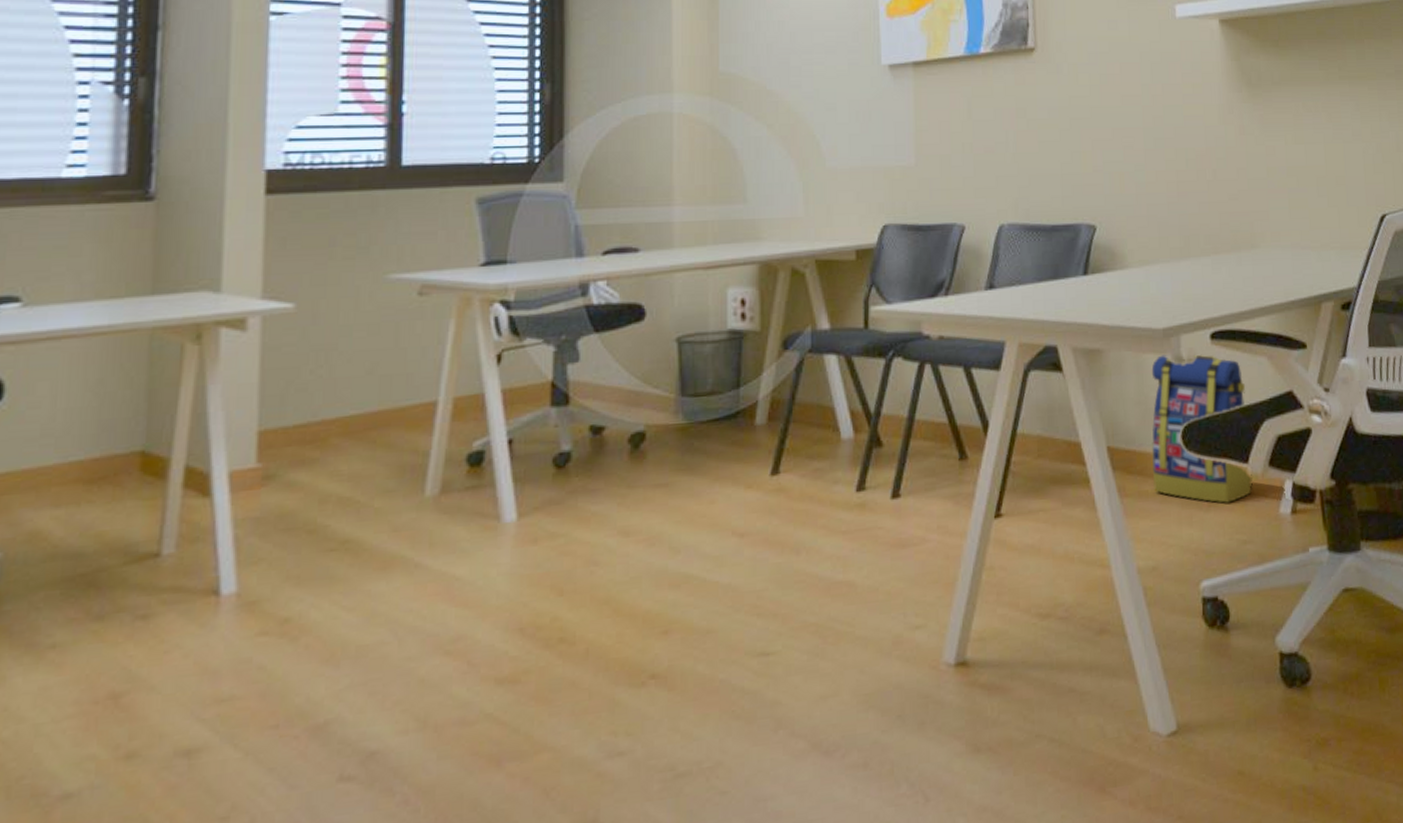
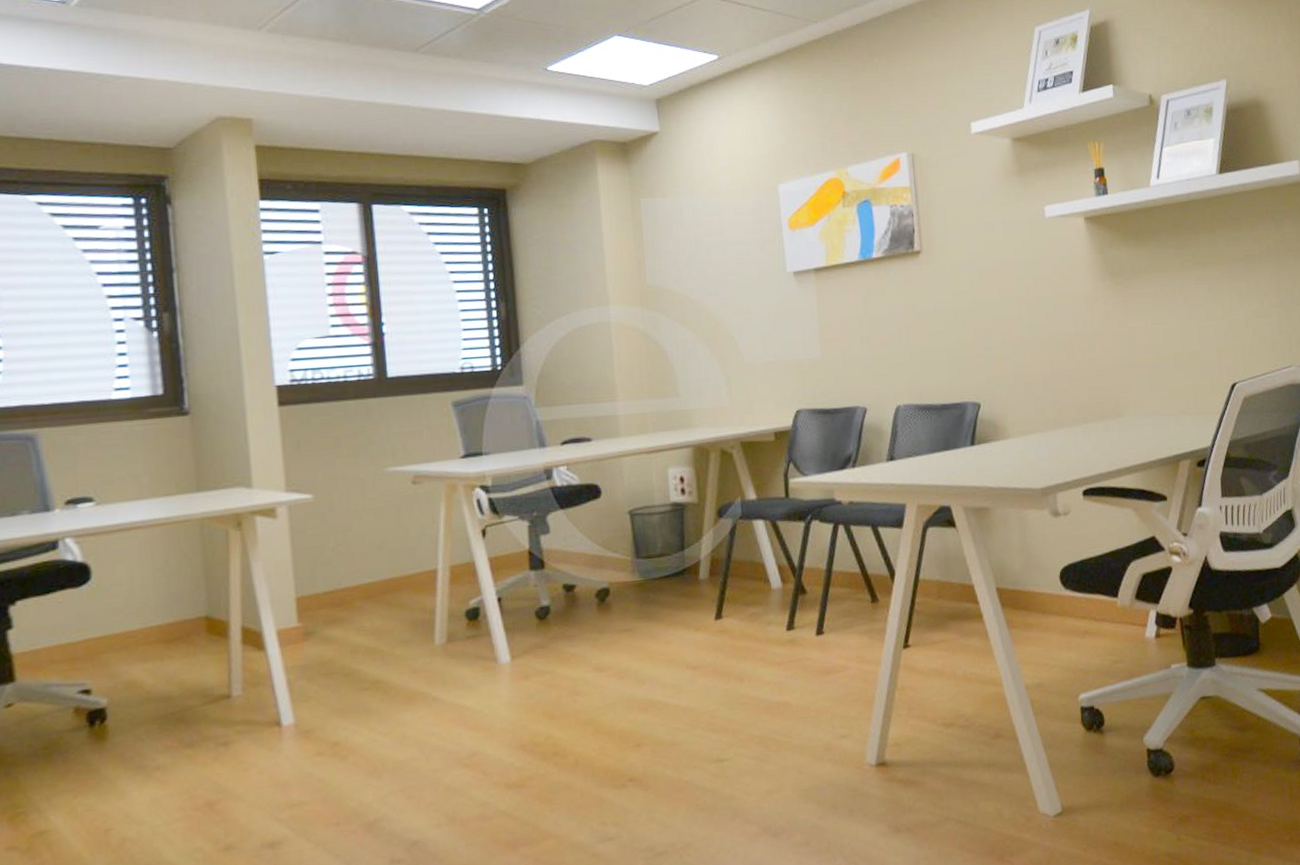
backpack: present [1151,354,1254,503] -> none [1032,508,1123,631]

